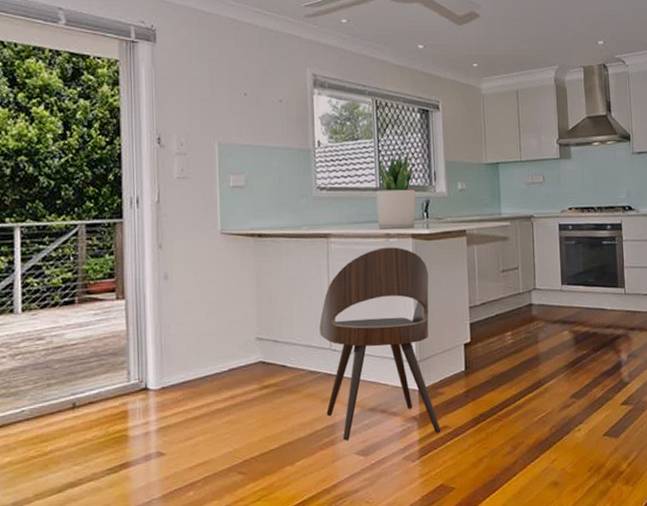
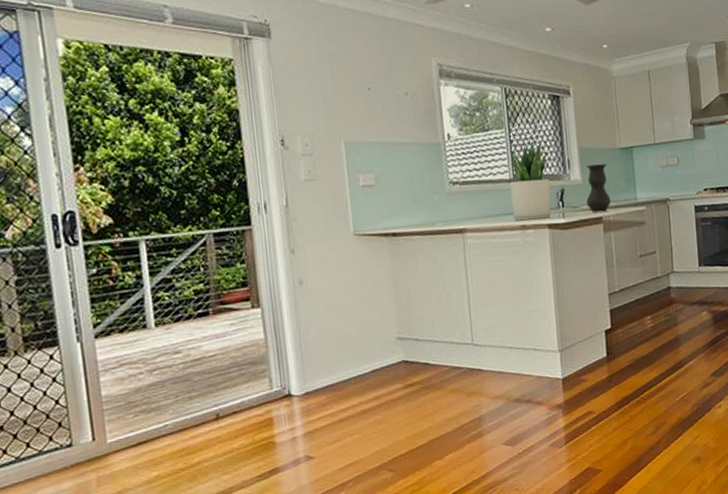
dining chair: present [319,247,441,441] -> none [460,238,585,433]
vase: none [451,178,475,225] -> present [586,164,611,213]

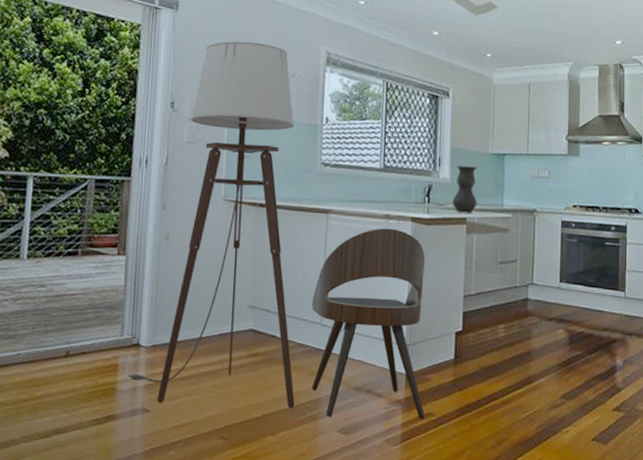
floor lamp: none [284,63,458,448] -> present [127,41,295,409]
dining chair: none [460,238,585,433] -> present [311,228,425,419]
planter: present [510,141,551,221] -> none [378,135,421,212]

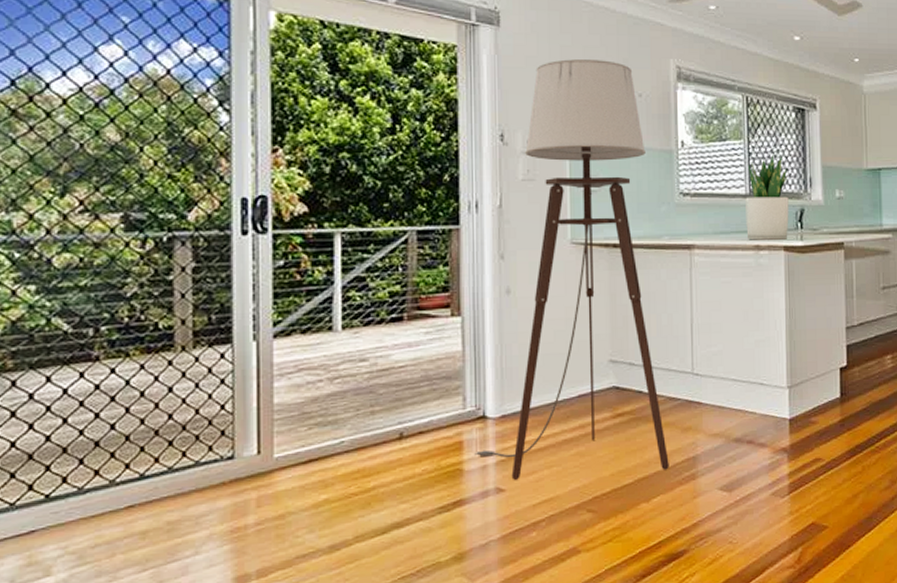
dining chair: present [311,228,425,419] -> none [680,260,813,475]
planter: none [378,135,421,212] -> present [745,155,789,241]
vase: present [452,166,477,213] -> none [827,185,854,237]

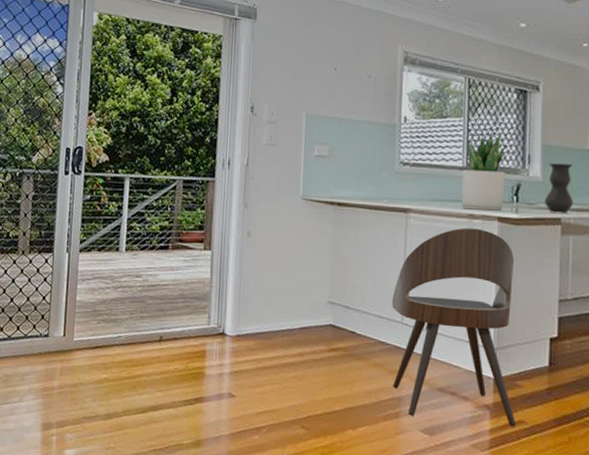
floor lamp: present [474,59,669,480] -> none [214,46,376,405]
dining chair: none [680,260,813,475] -> present [392,227,516,427]
vase: none [827,185,854,237] -> present [545,163,573,213]

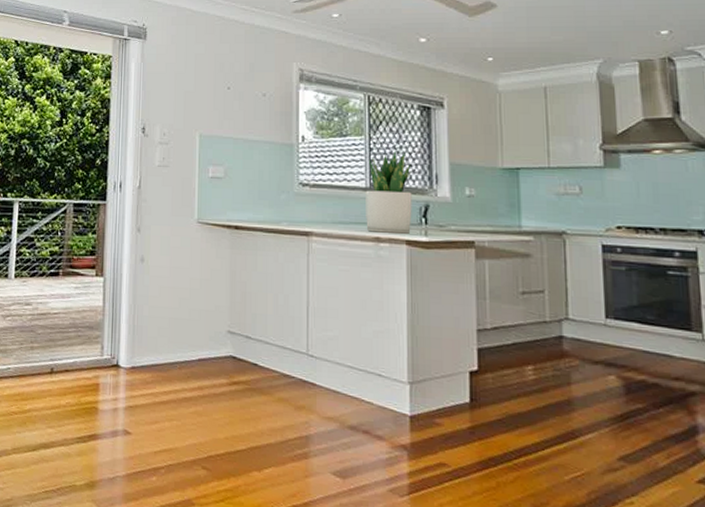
dining chair: present [392,227,516,427] -> none [296,252,437,470]
vase: present [545,163,573,213] -> none [456,183,487,236]

